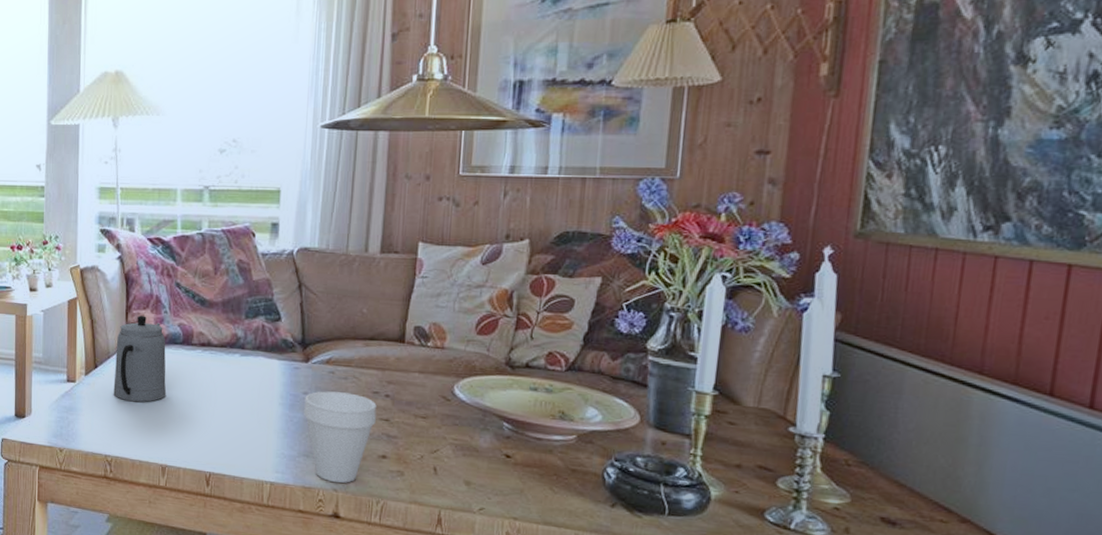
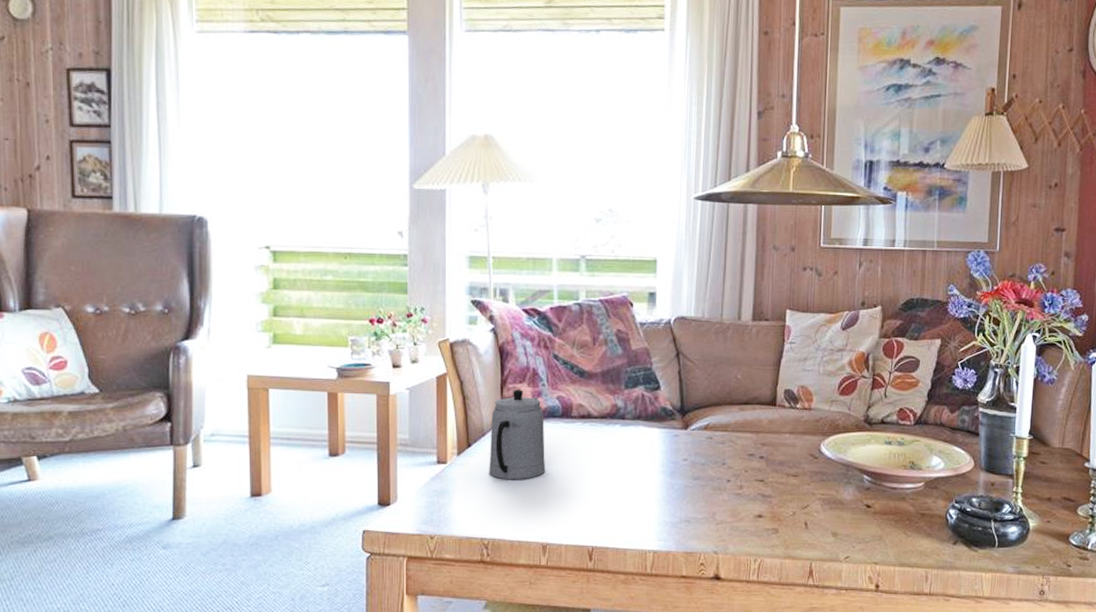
cup: present [304,391,377,483] -> none [684,456,752,545]

